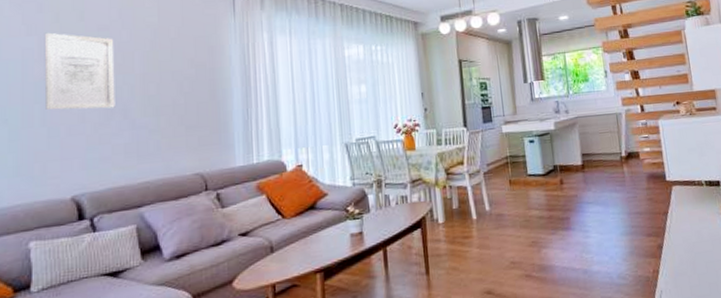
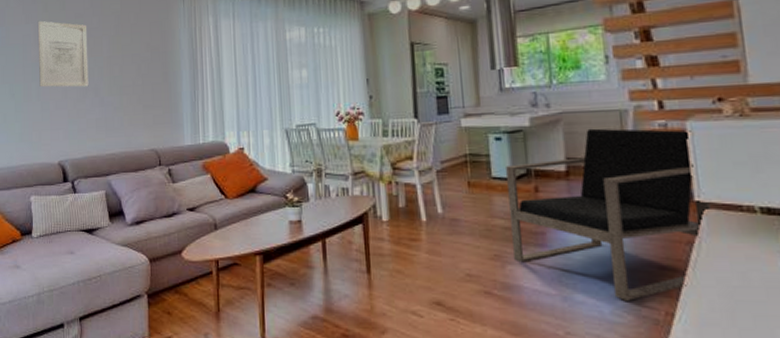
armchair: none [538,127,677,266] -> present [506,128,711,301]

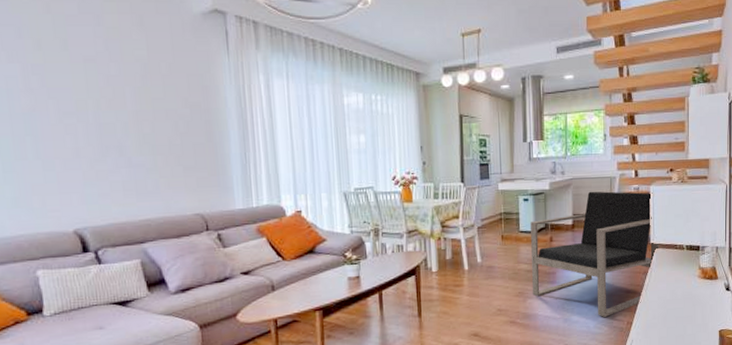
wall art: present [37,20,89,88] -> none [27,60,110,145]

